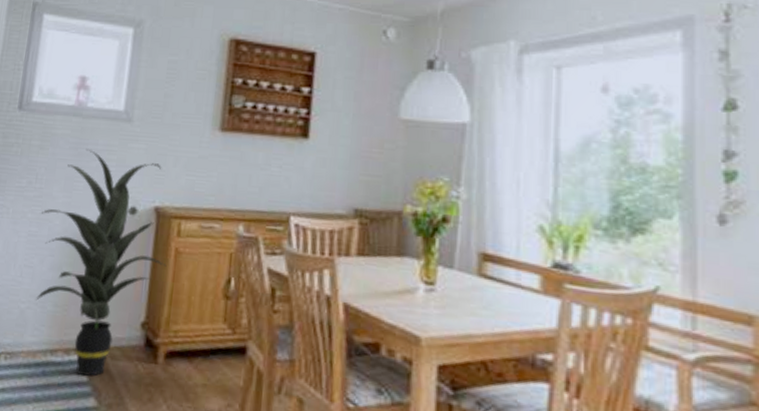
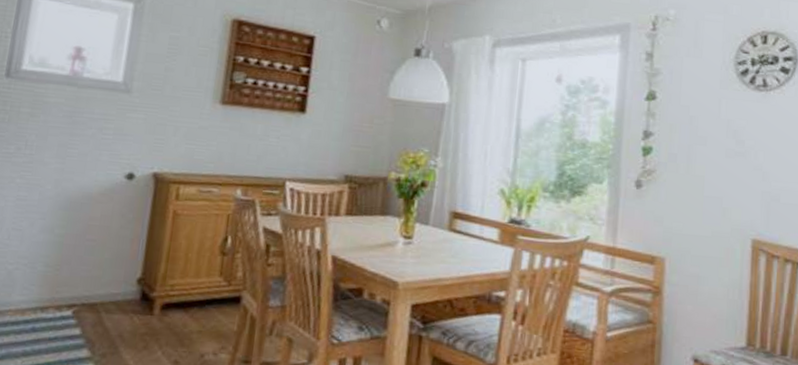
indoor plant: present [36,148,167,377] -> none [25,117,164,330]

